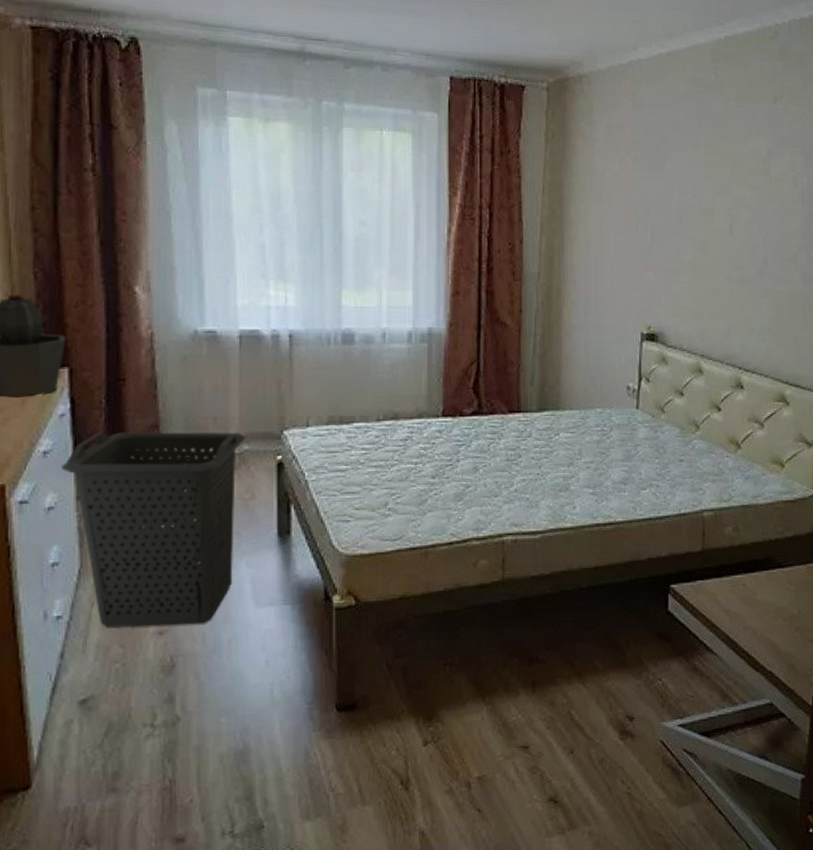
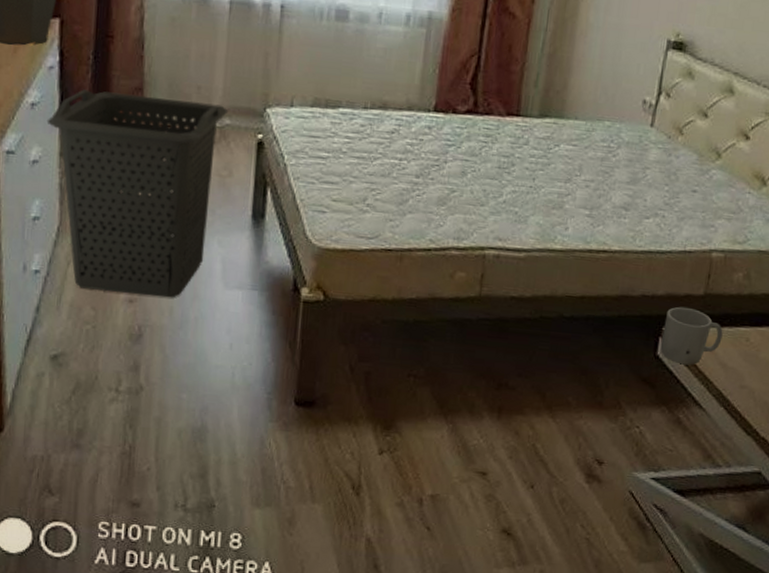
mug: none [670,564,723,616] -> present [660,306,723,366]

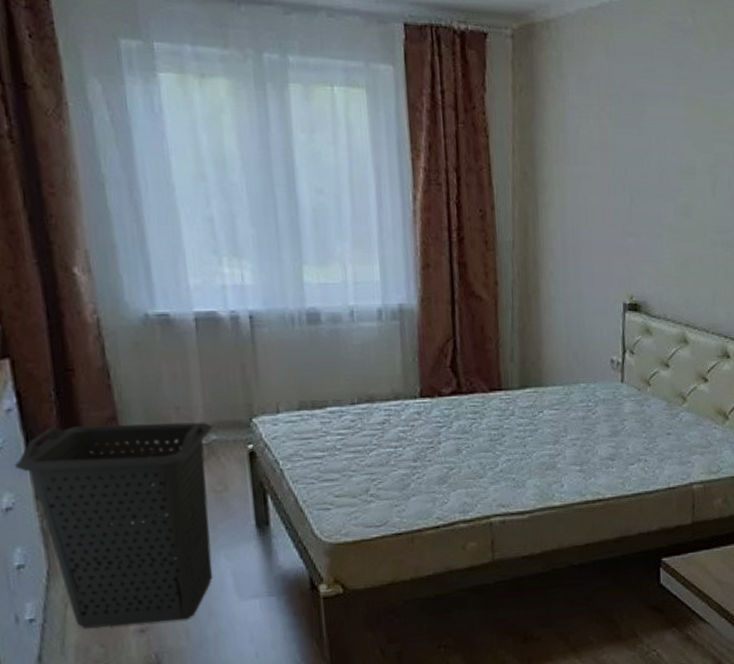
mug: present [660,306,723,366] -> none [662,537,714,588]

